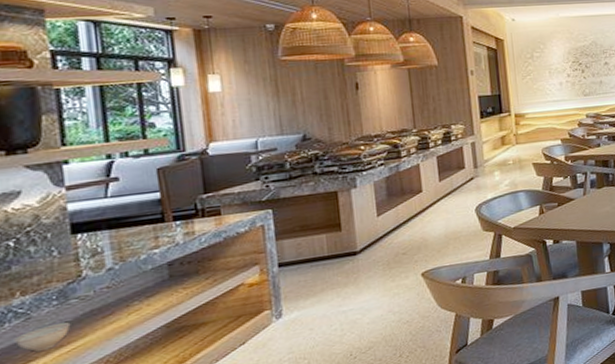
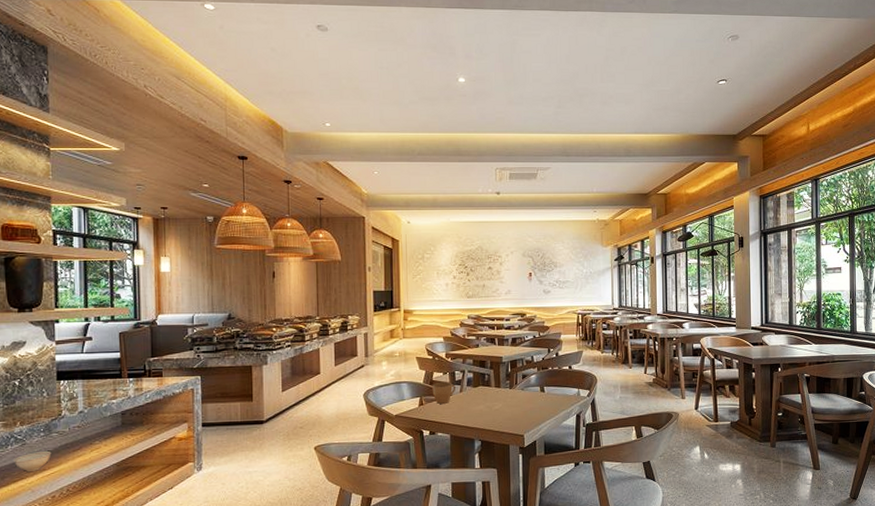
cup: none [552,187,579,210] -> present [432,382,456,404]

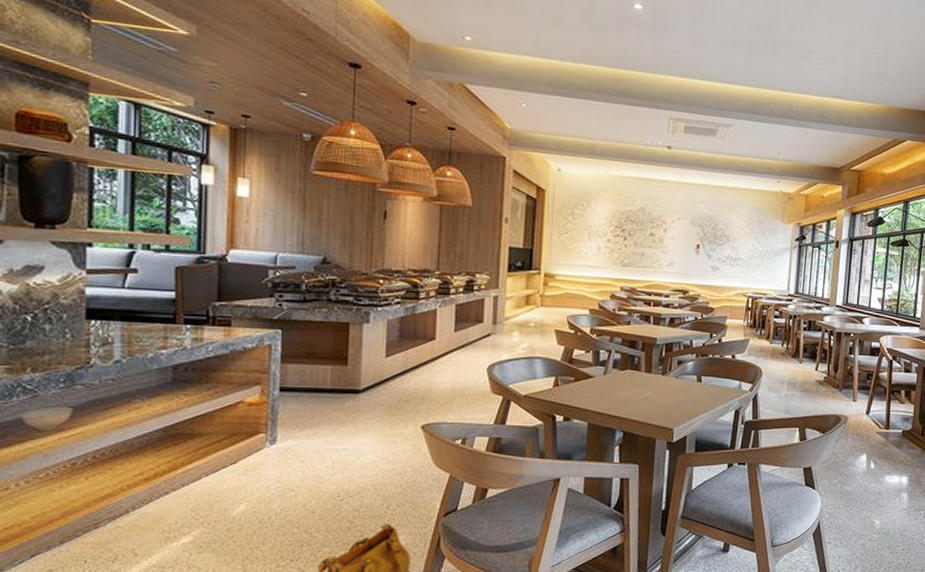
cup: present [432,382,456,404] -> none [570,362,599,386]

